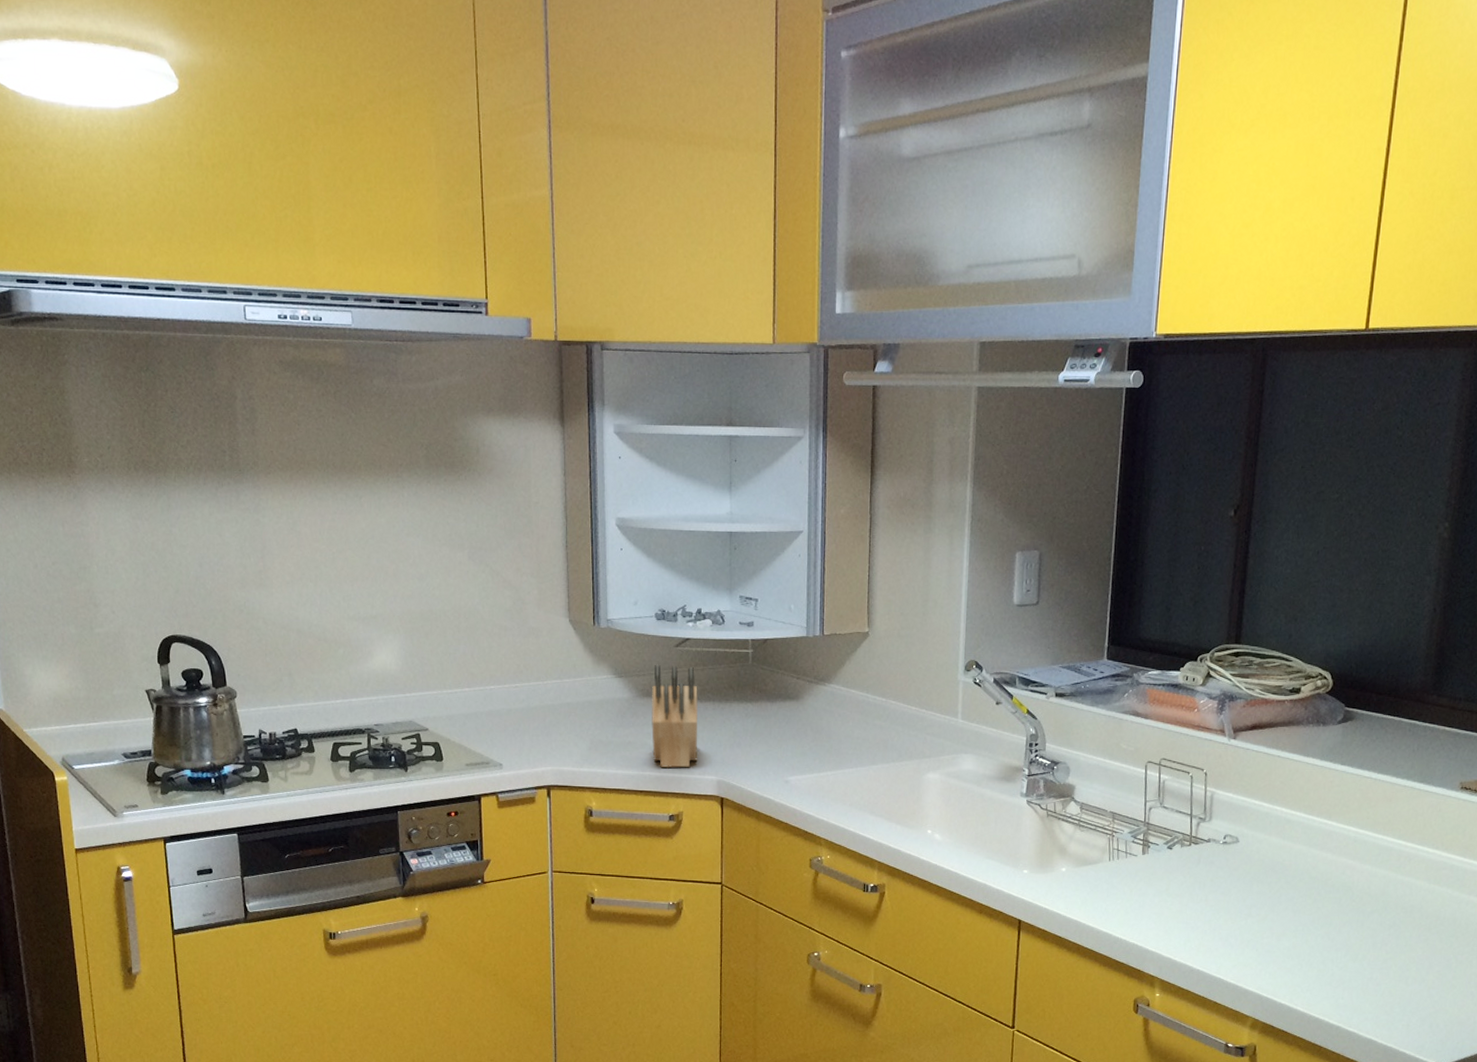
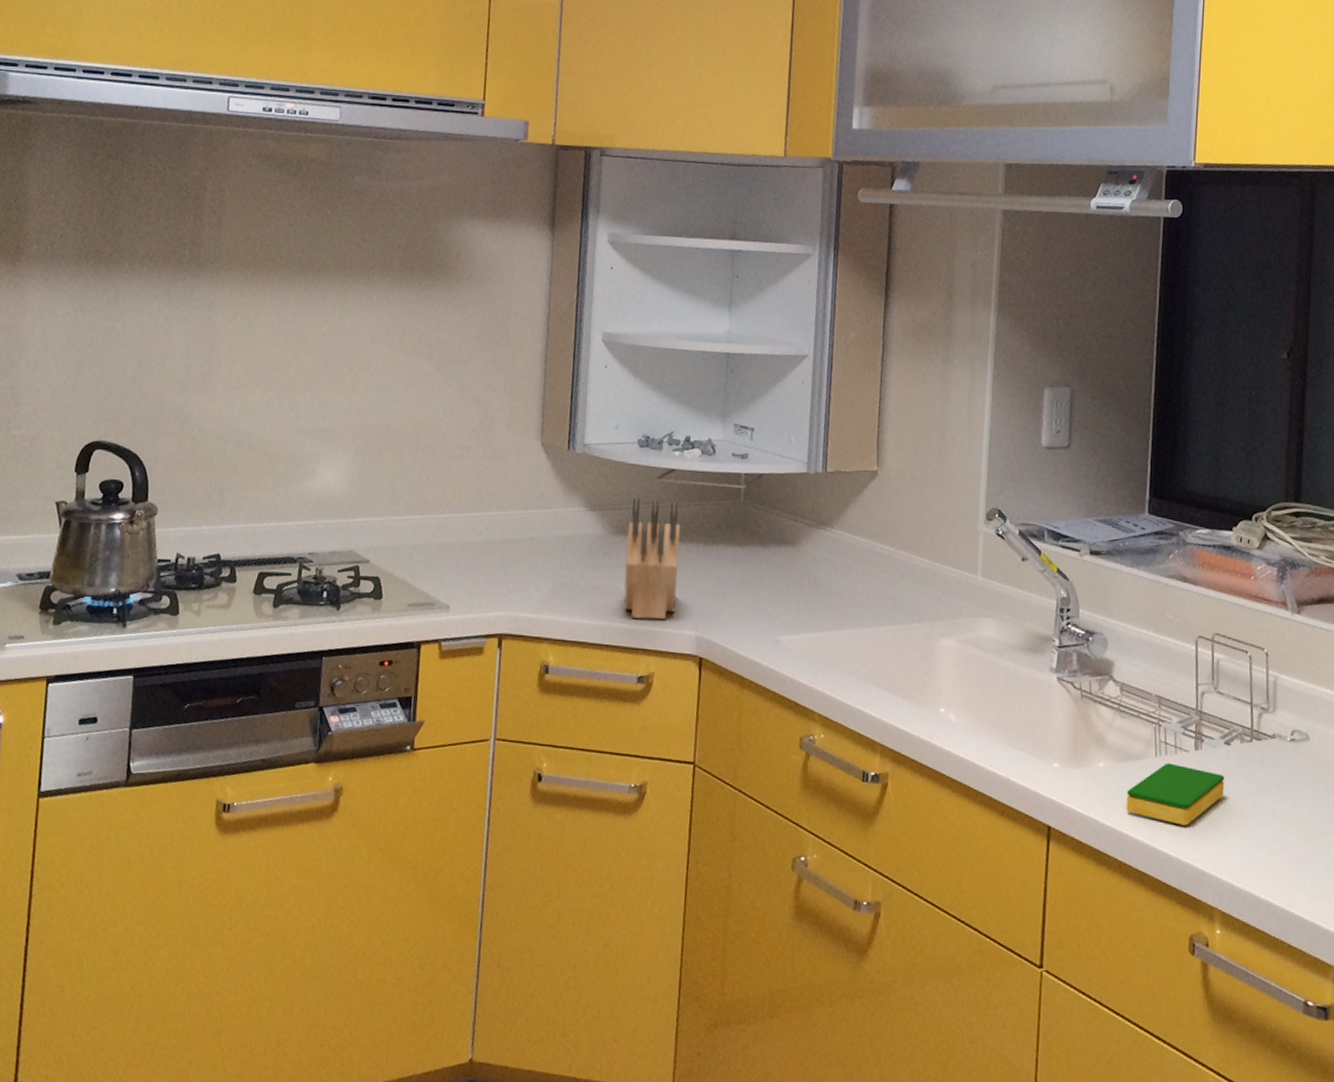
dish sponge: none [1084,865,1167,915] -> present [1126,763,1225,826]

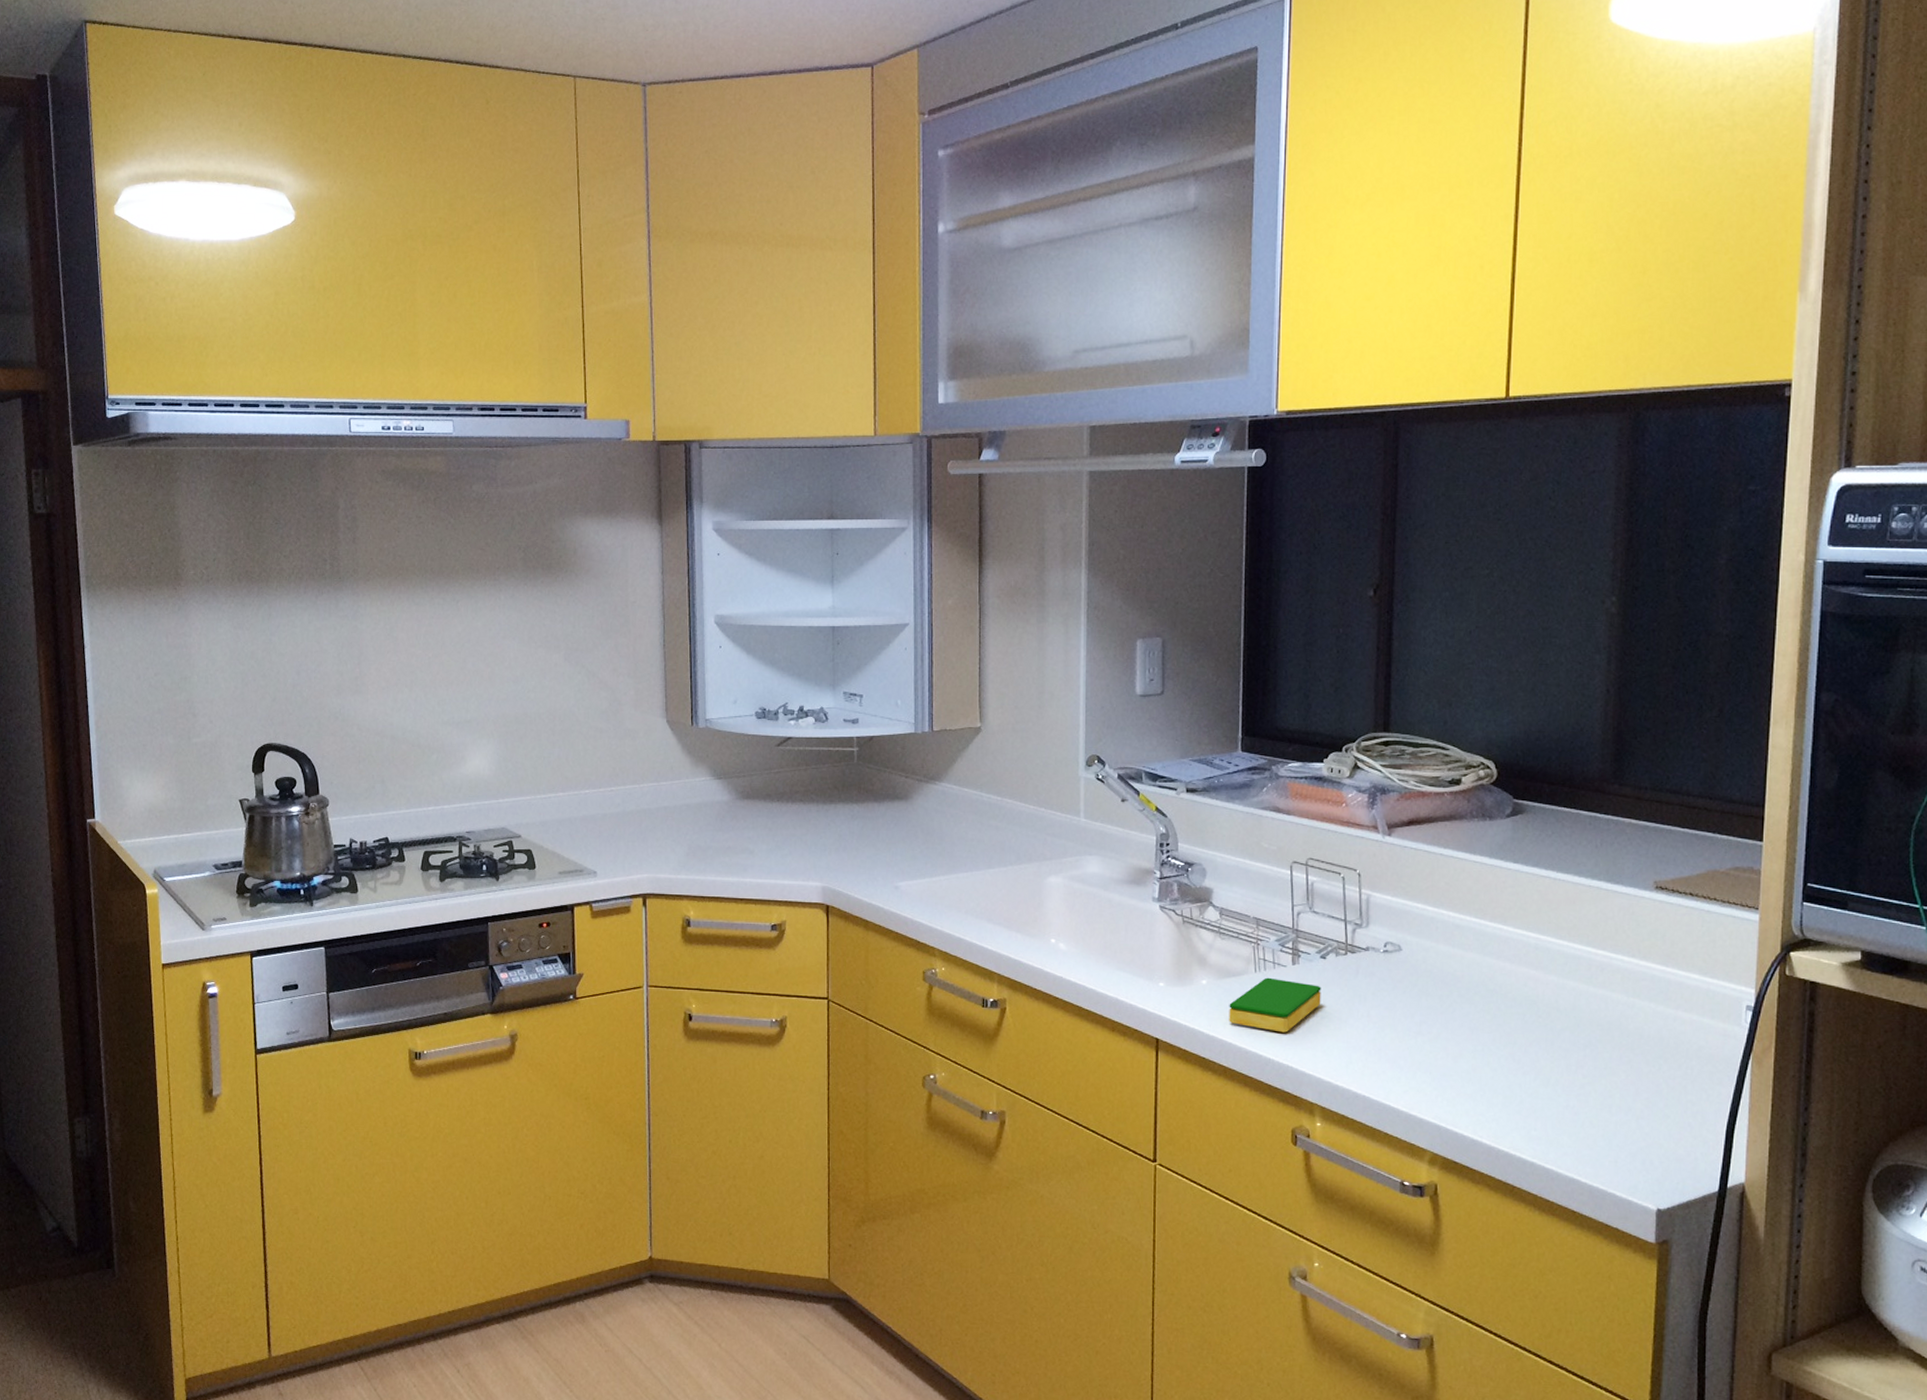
knife block: present [623,498,681,620] -> none [752,766,802,875]

